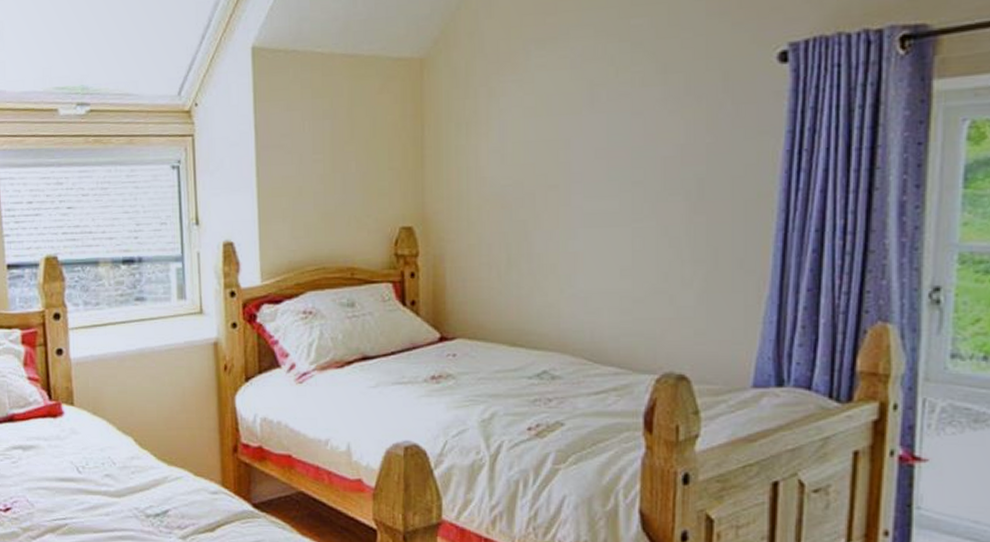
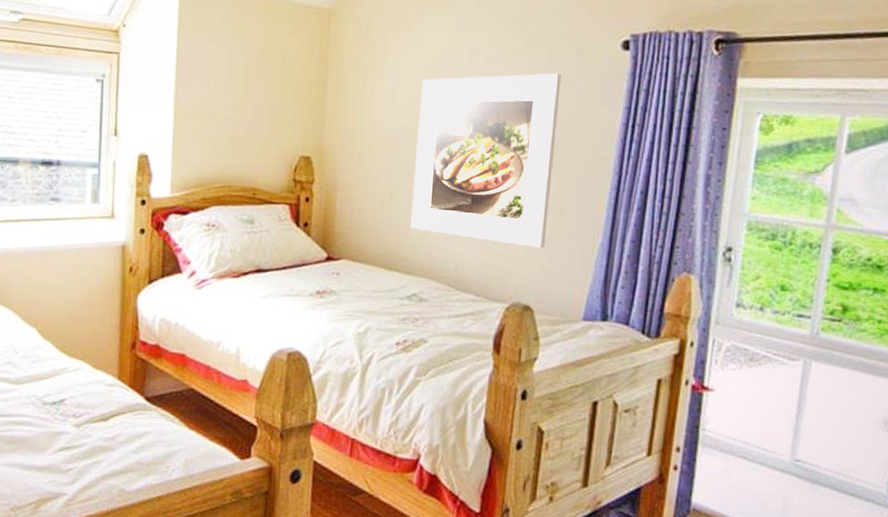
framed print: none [533,100,704,307] -> present [410,73,562,248]

